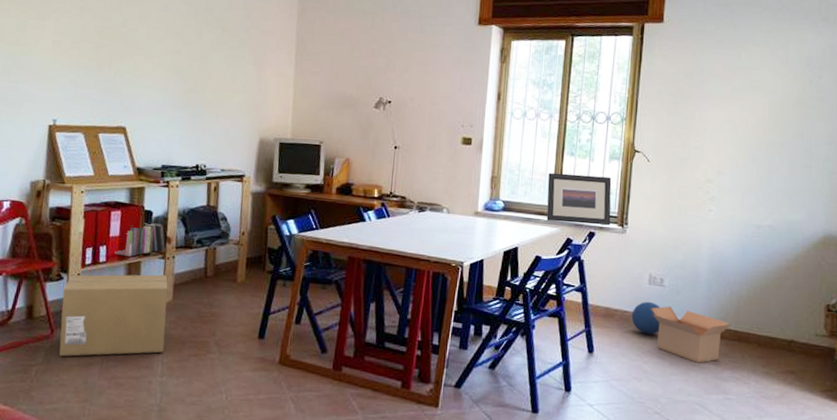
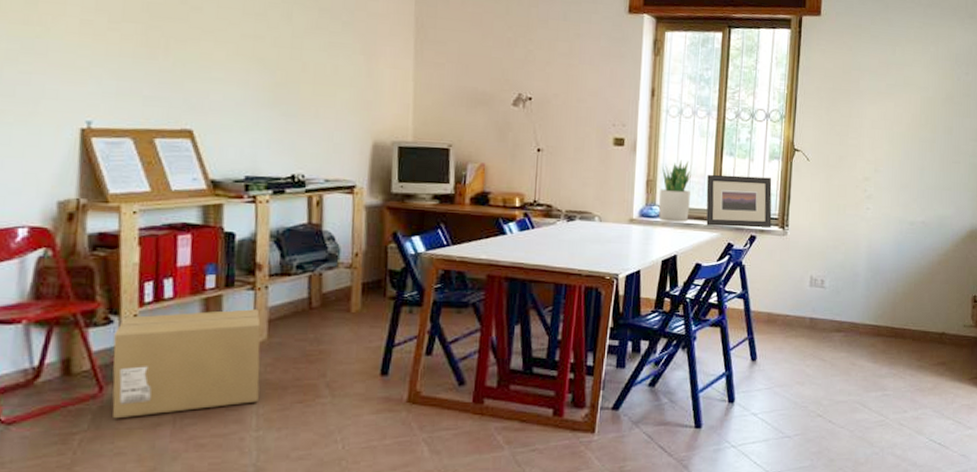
books: present [114,222,166,257] -> none [185,246,255,289]
planter: none [501,158,533,217] -> present [658,159,691,223]
ball: present [631,301,661,335] -> none [793,304,822,337]
cardboard box: present [651,305,732,363] -> none [812,307,889,362]

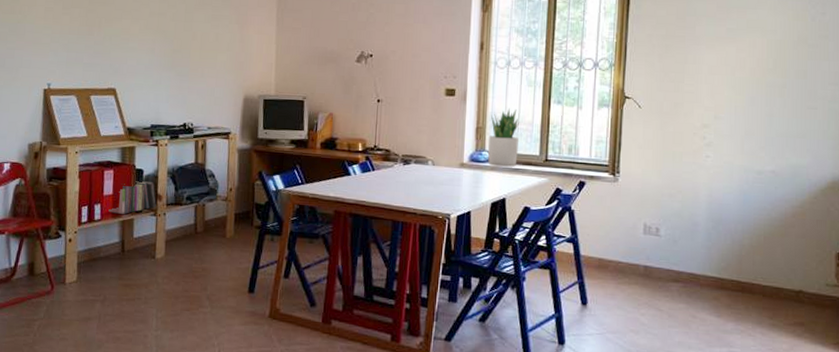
box: present [112,309,261,419] -> none [59,231,160,312]
books: none [185,246,255,289] -> present [108,180,157,214]
picture frame: present [706,174,772,228] -> none [534,121,602,175]

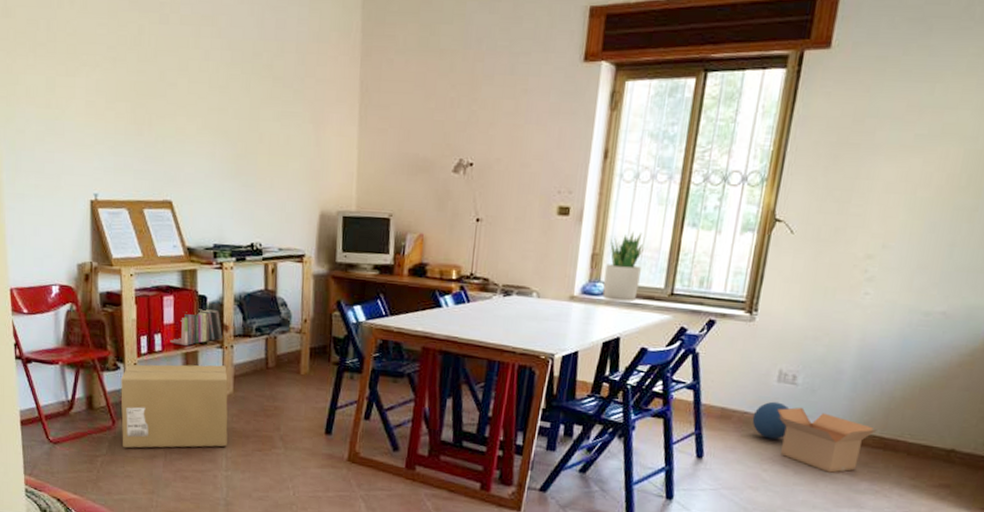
box: none [59,231,160,312] -> present [121,364,228,449]
ball: none [626,251,657,286] -> present [752,401,790,440]
cardboard box: none [647,256,734,315] -> present [777,407,877,473]

